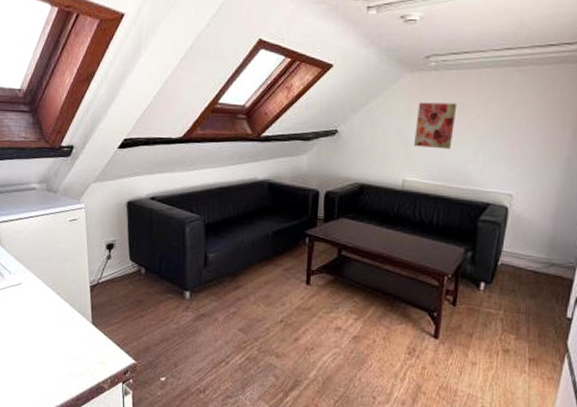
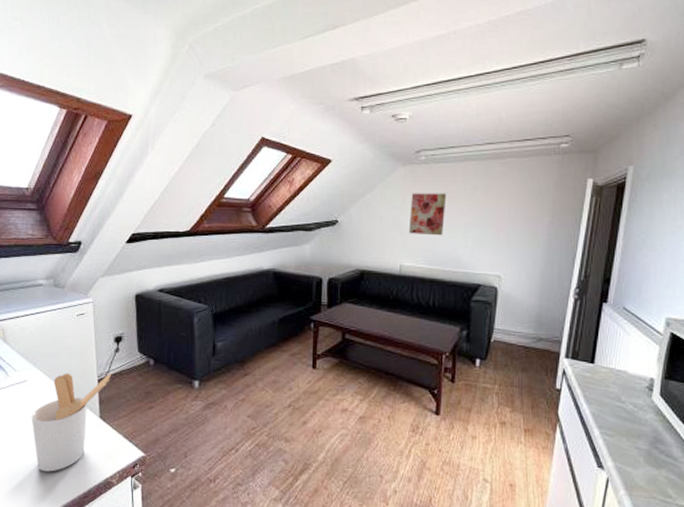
utensil holder: none [26,277,104,374] -> present [31,373,112,472]

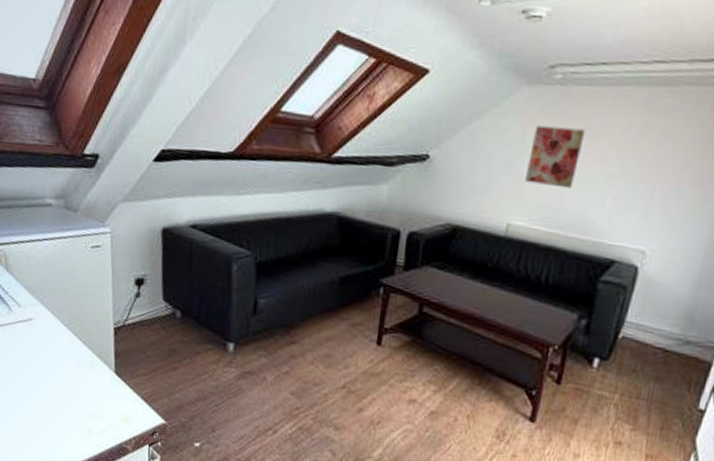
utensil holder: present [31,373,112,472] -> none [37,315,131,428]

